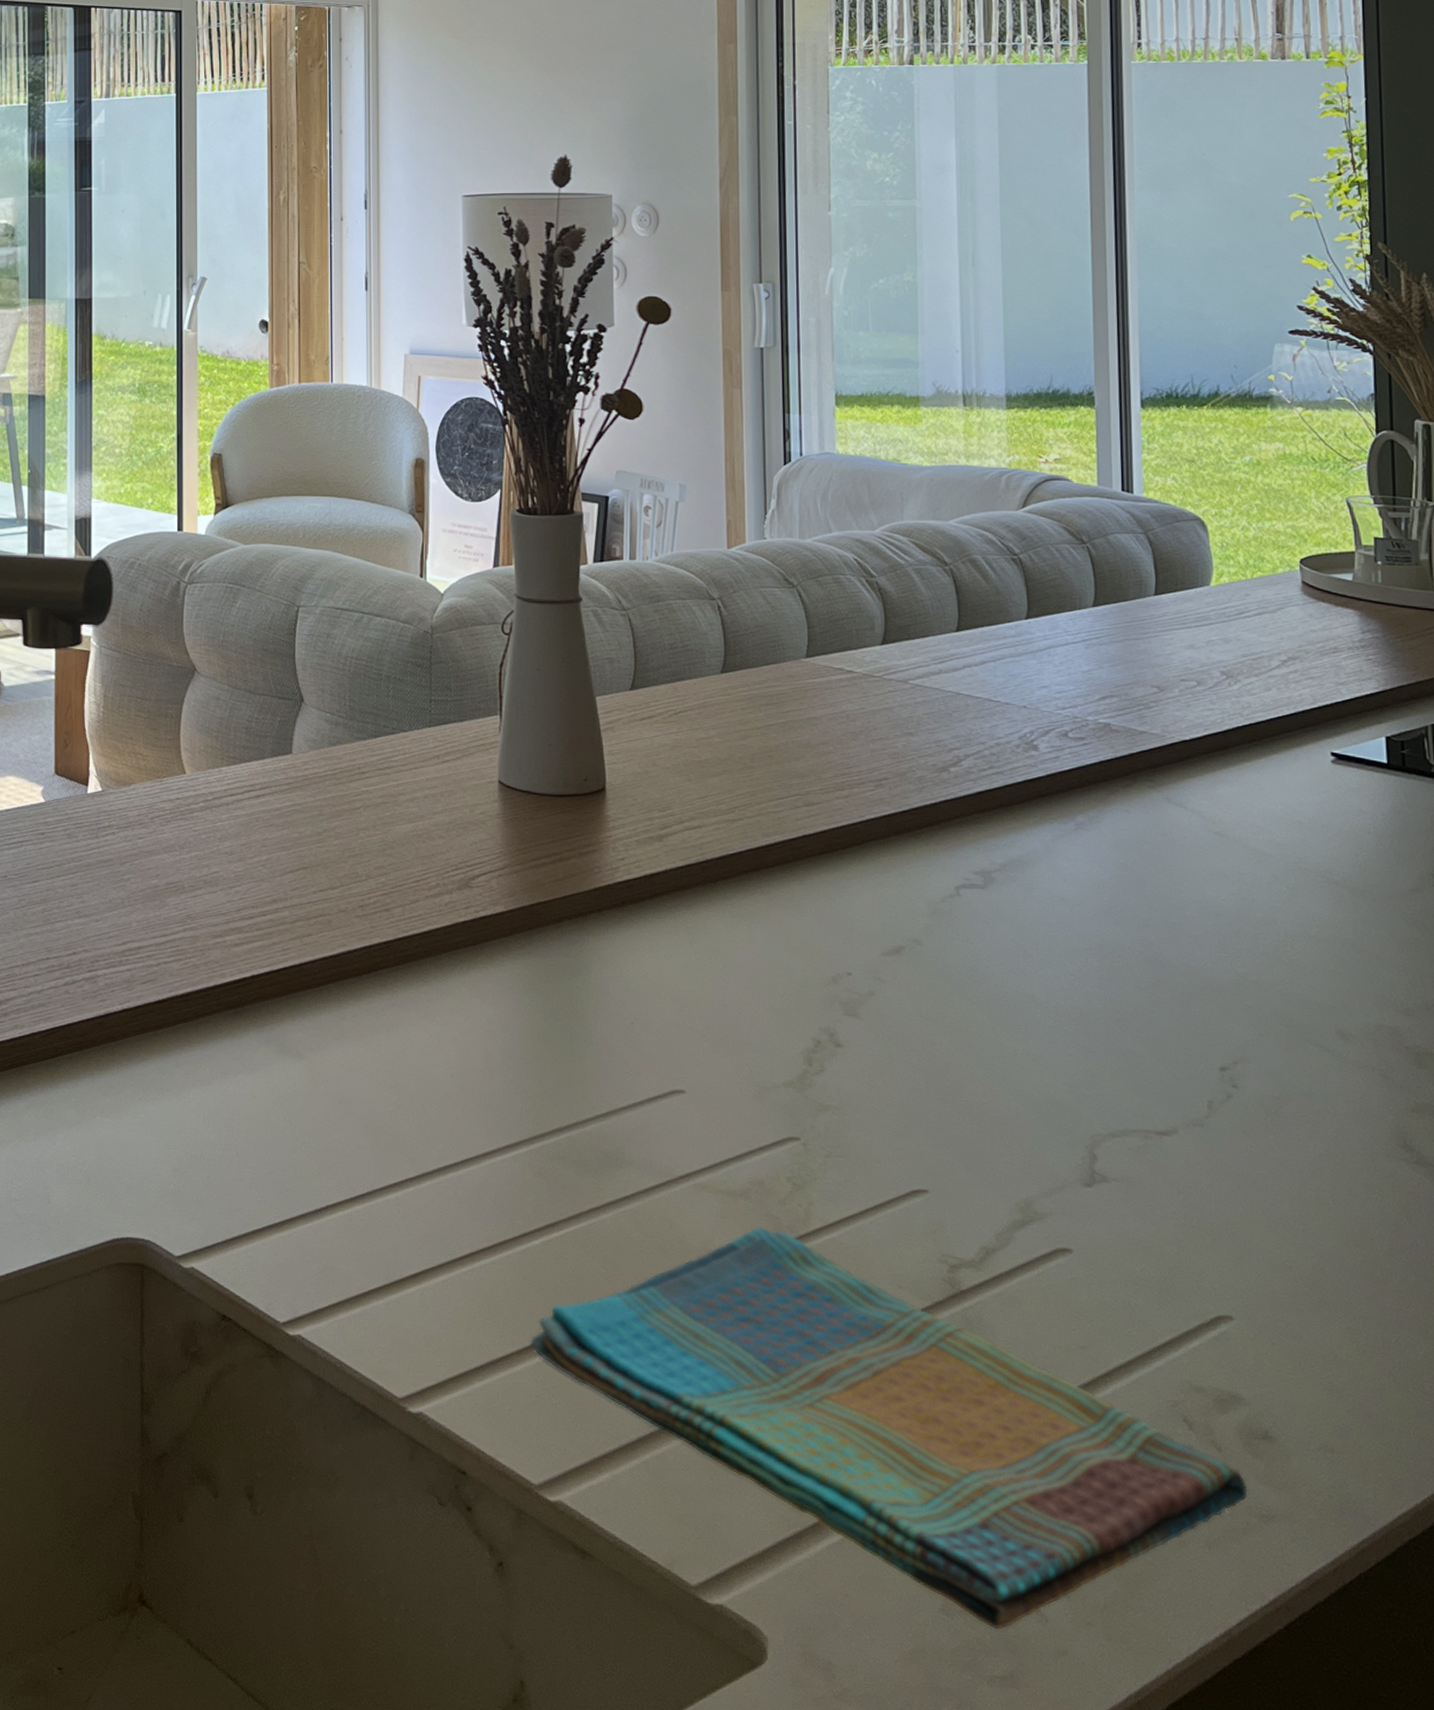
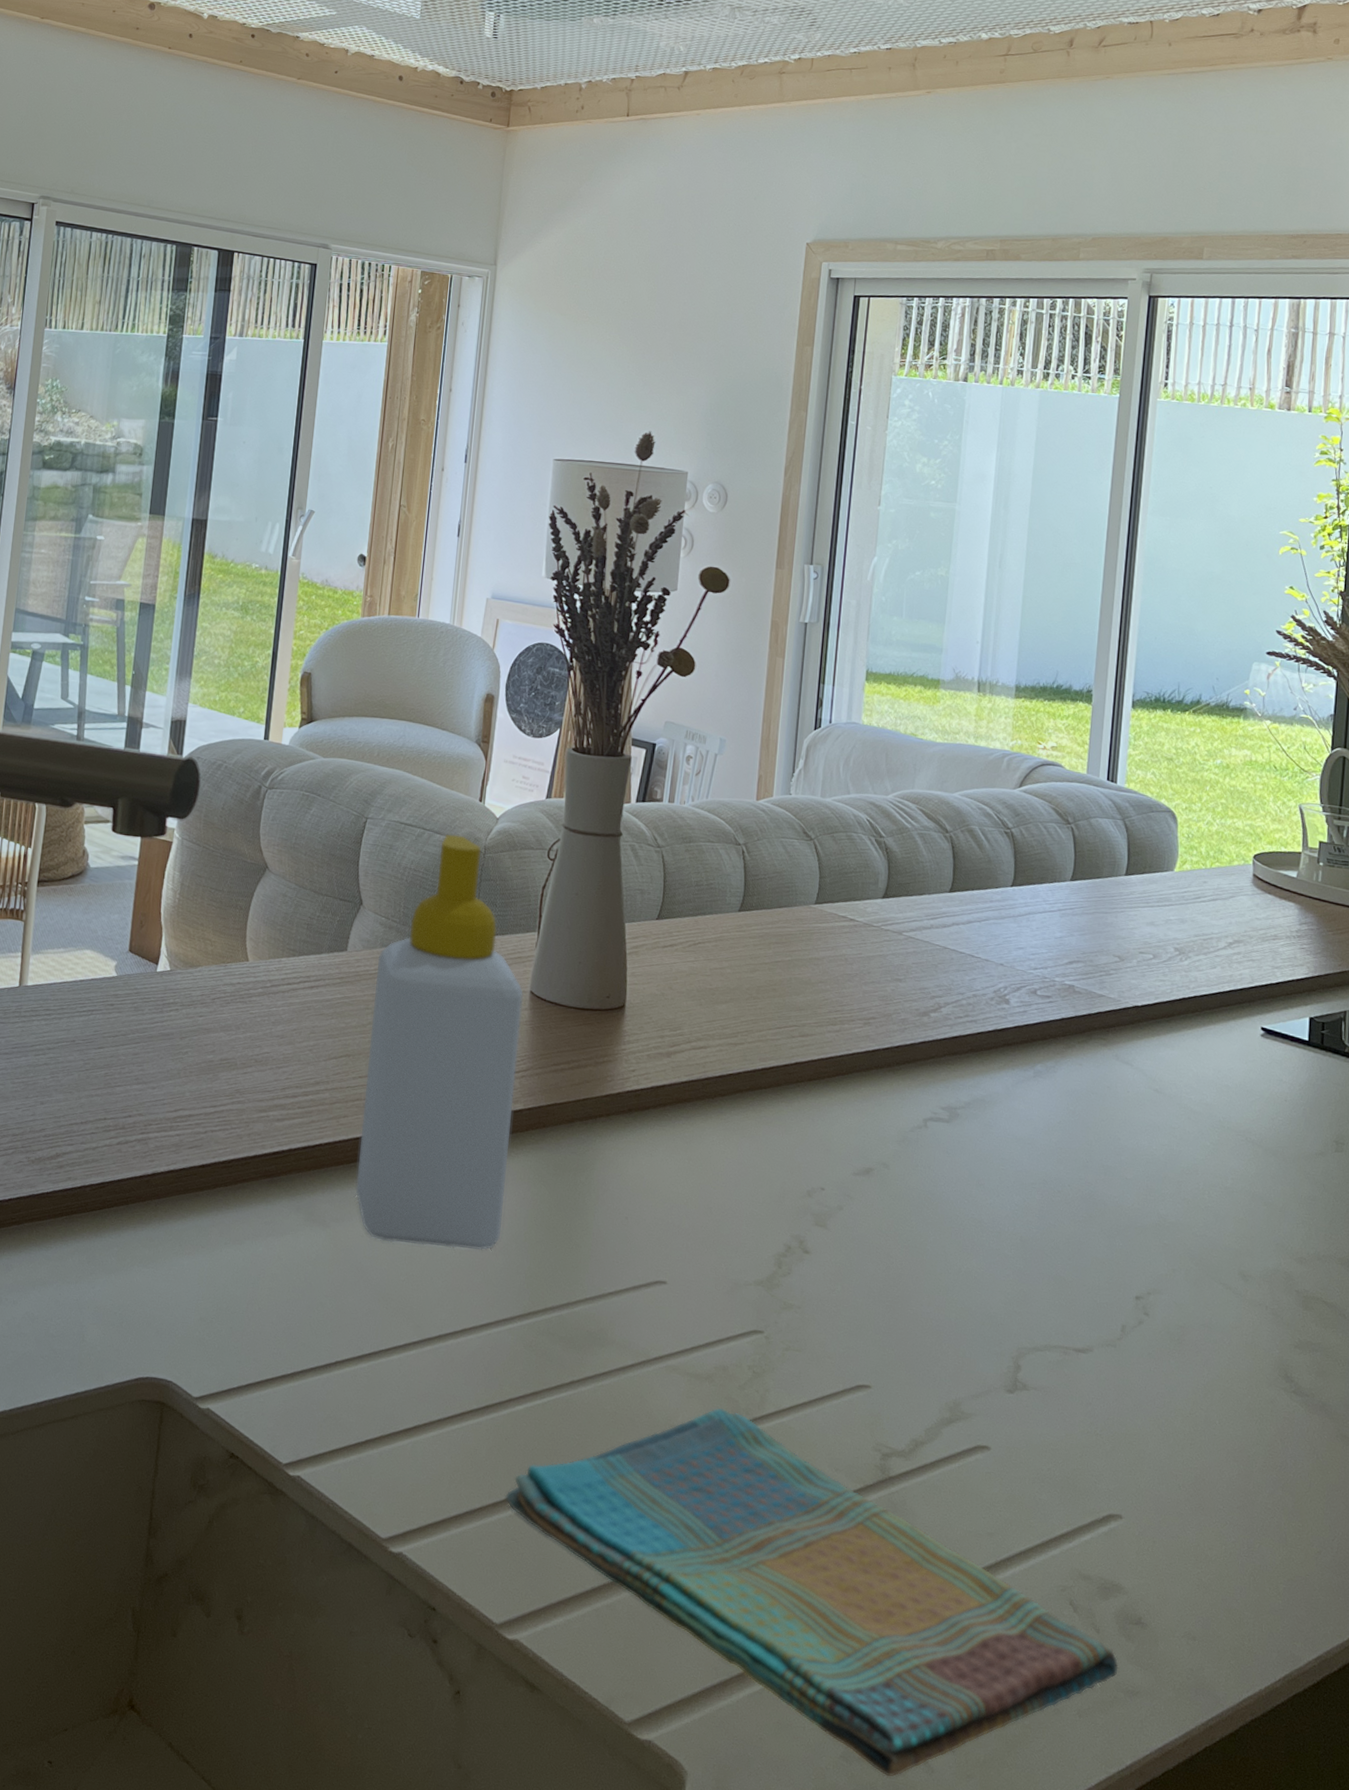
soap bottle: none [326,616,495,1071] -> present [355,834,523,1250]

